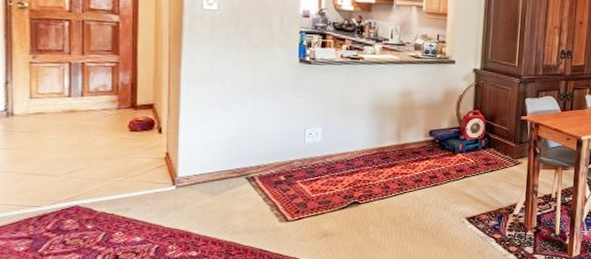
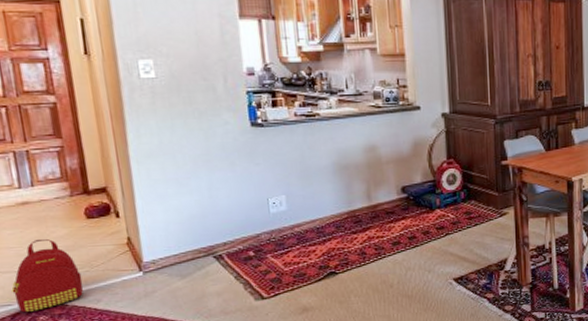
backpack: none [43,147,115,215] -> present [11,239,84,313]

